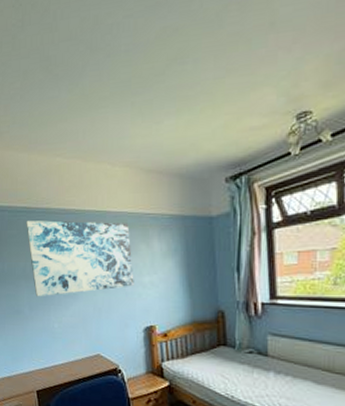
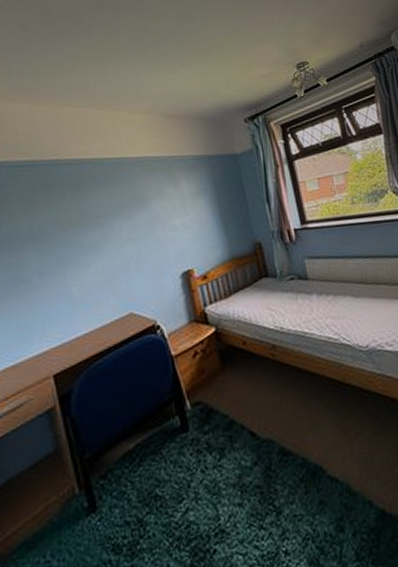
wall art: present [26,220,134,297] -> none [30,167,165,260]

